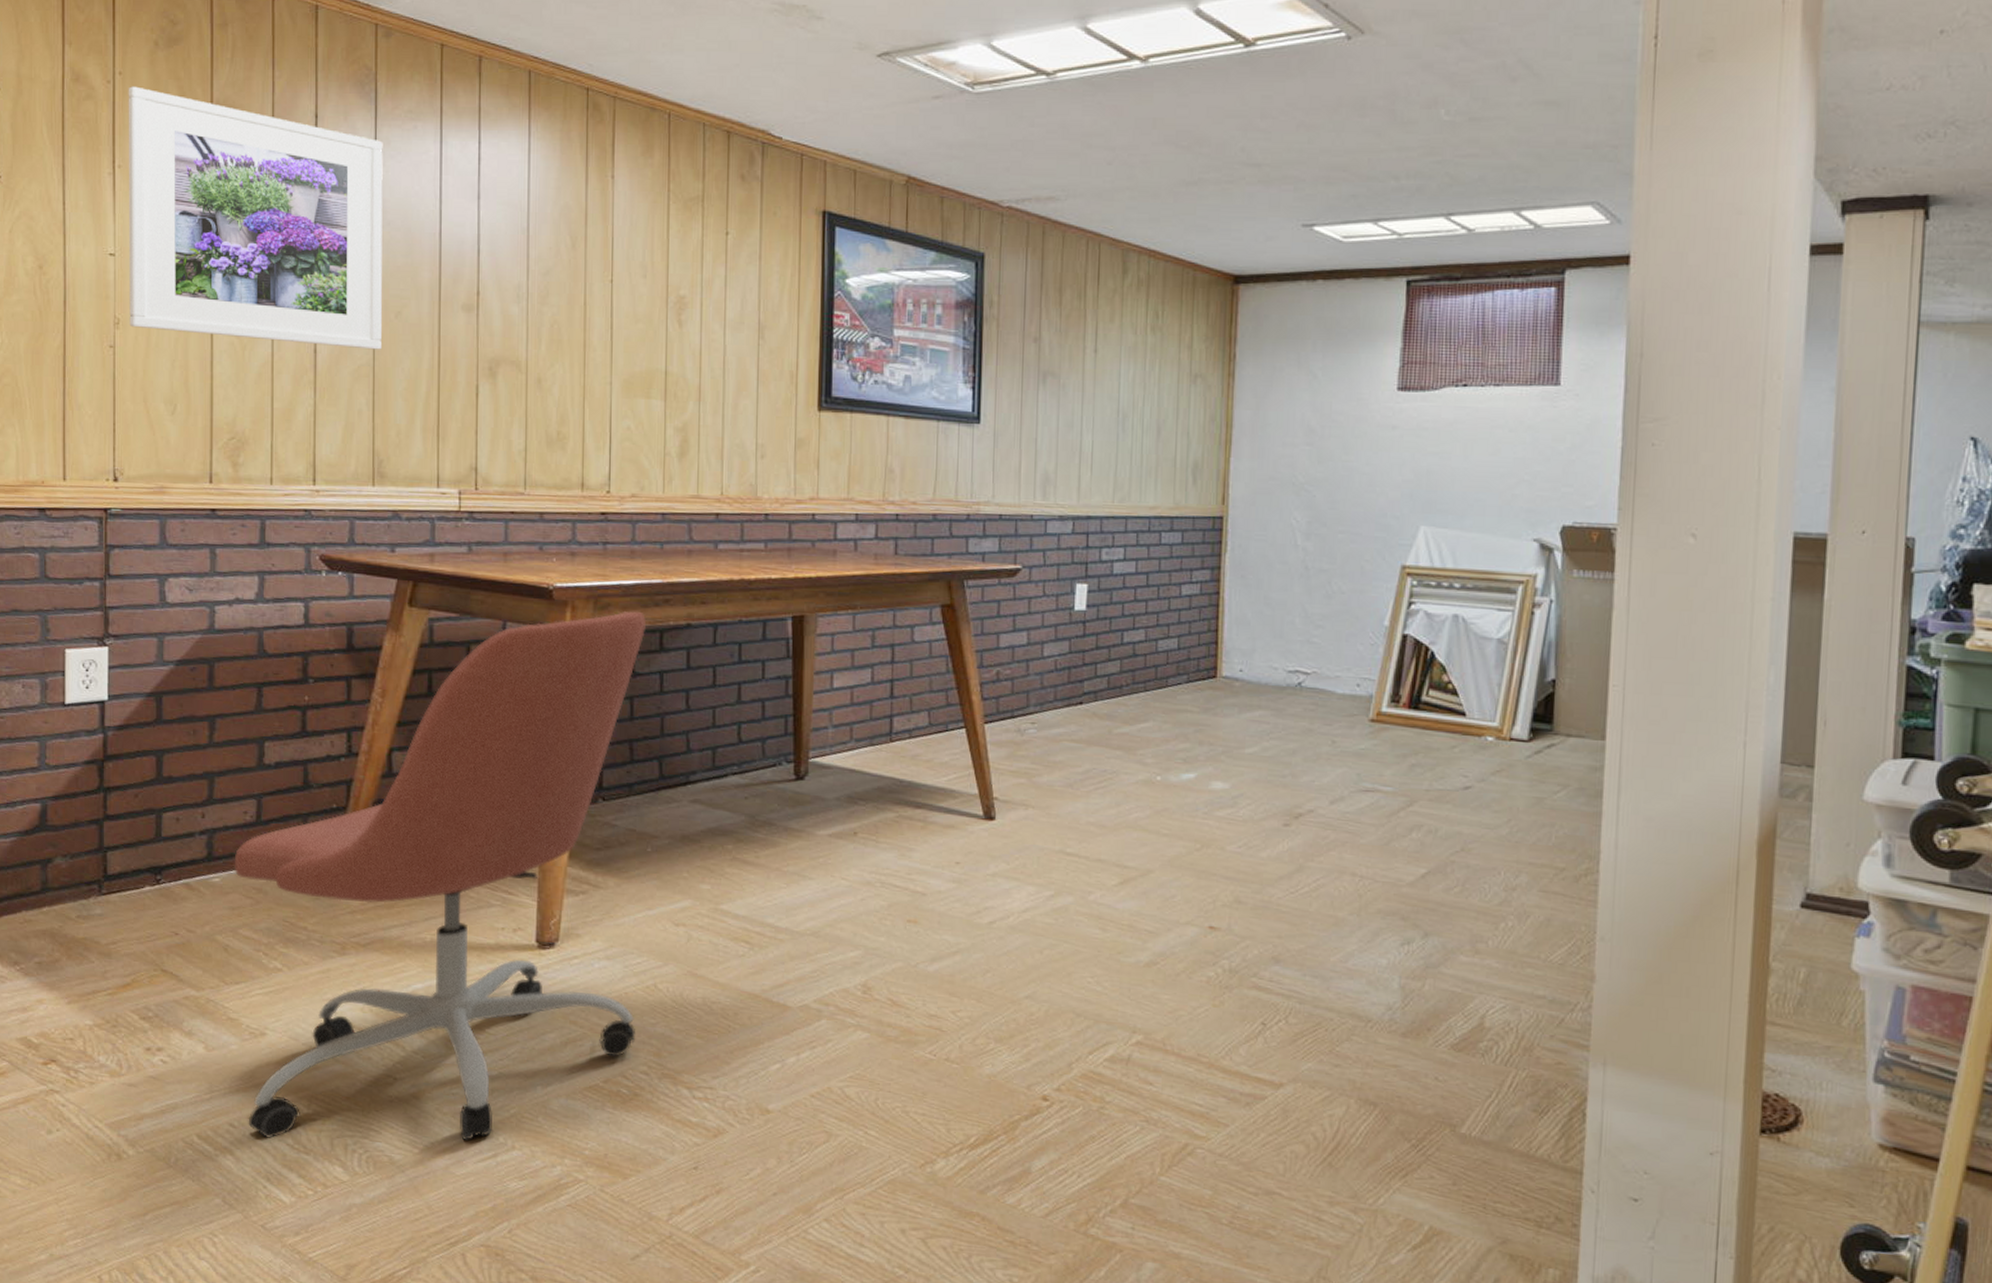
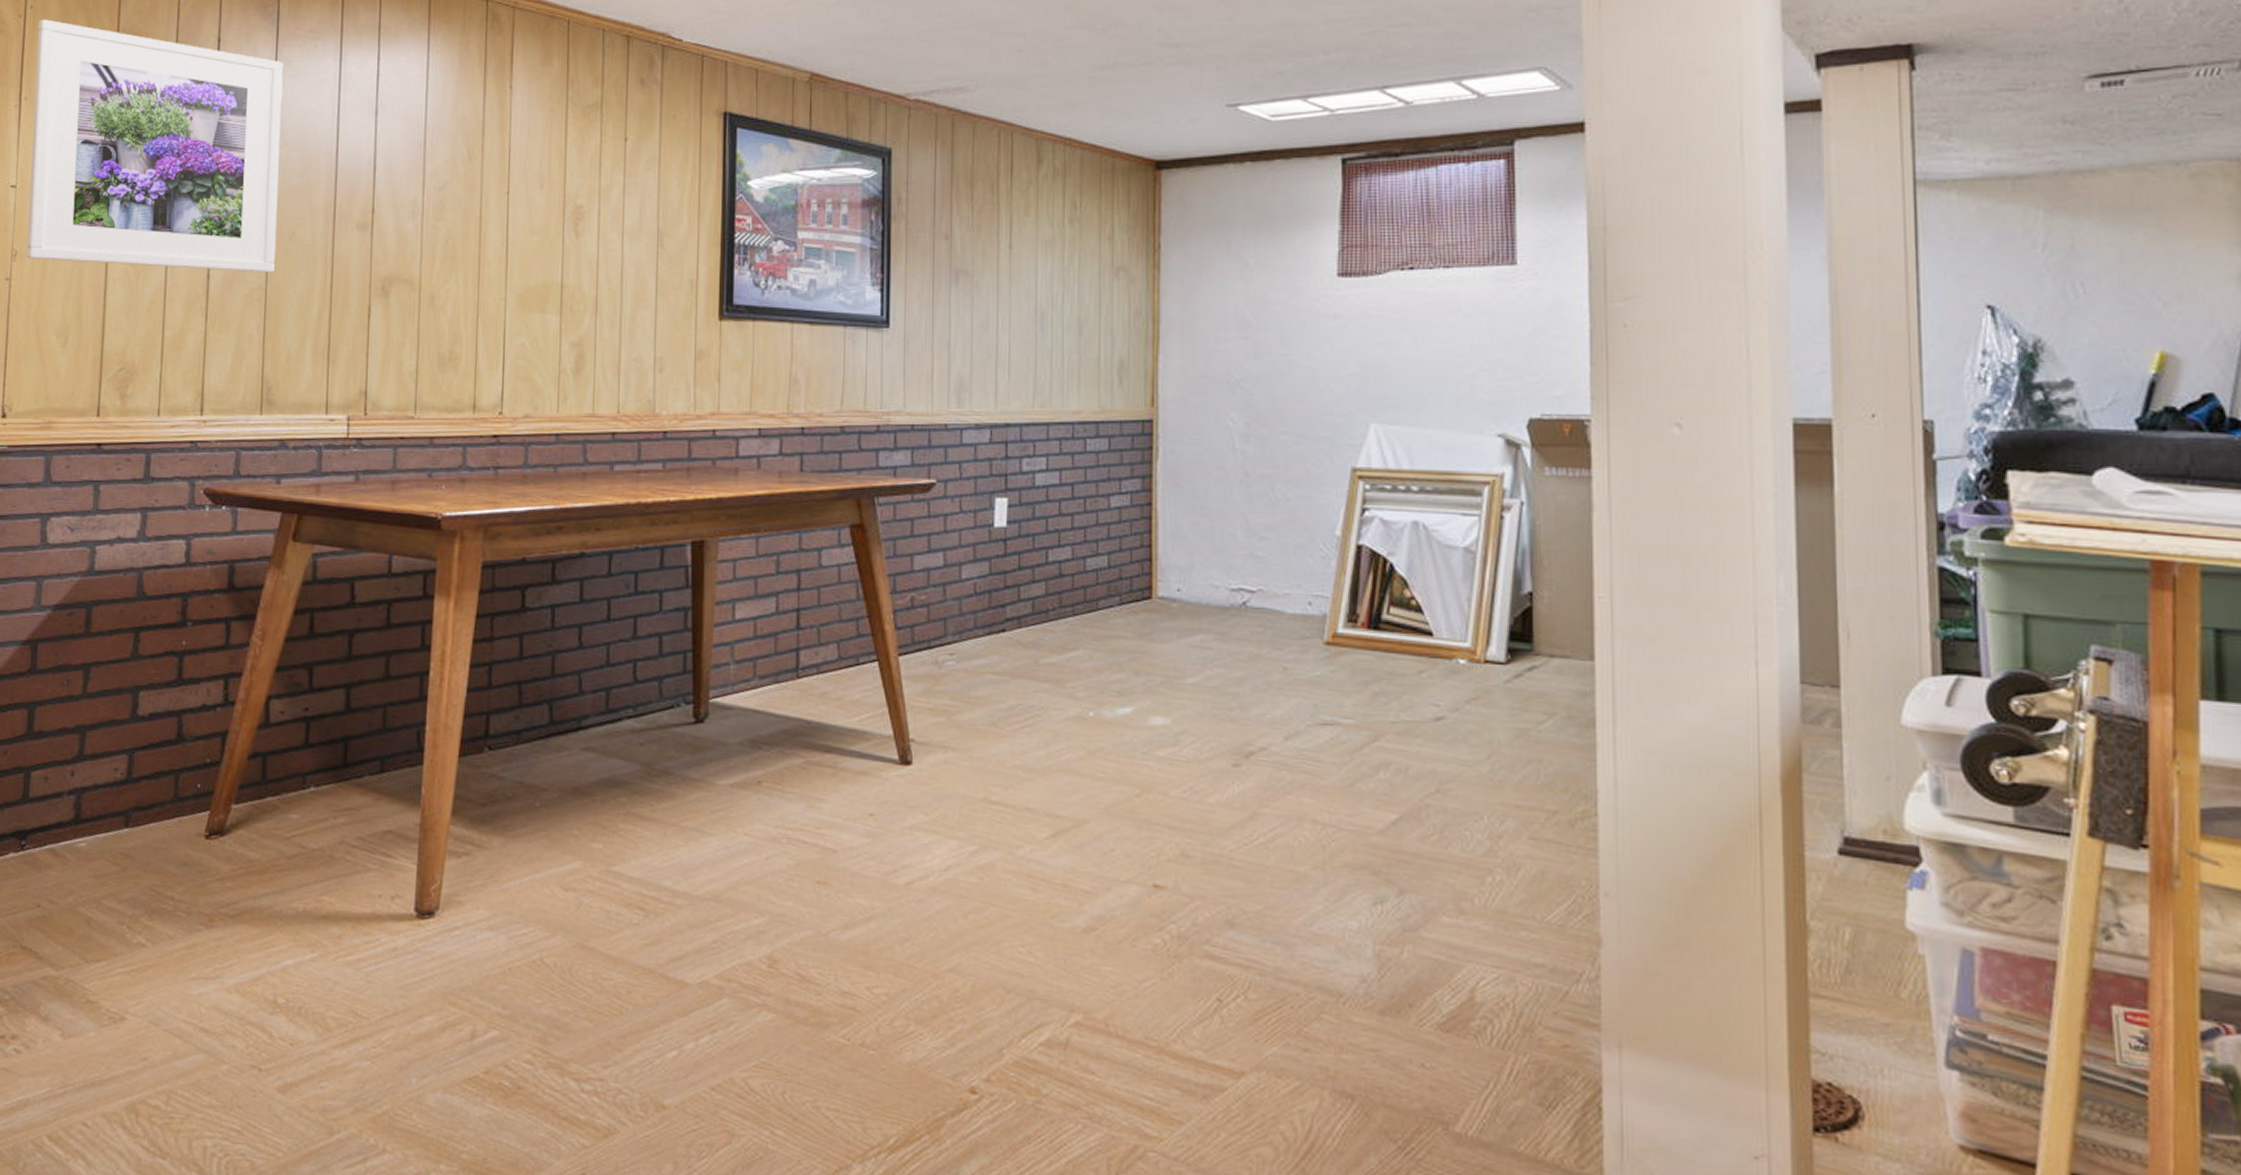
office chair: present [234,611,647,1141] -> none [101,540,539,1143]

